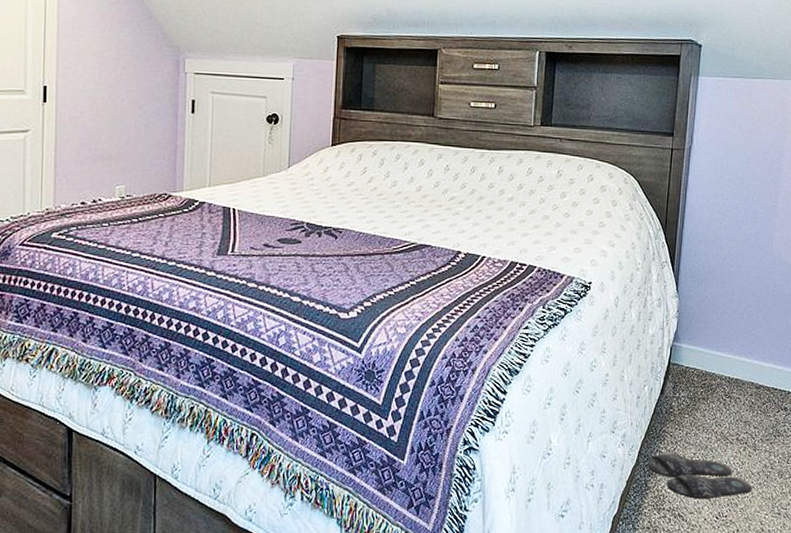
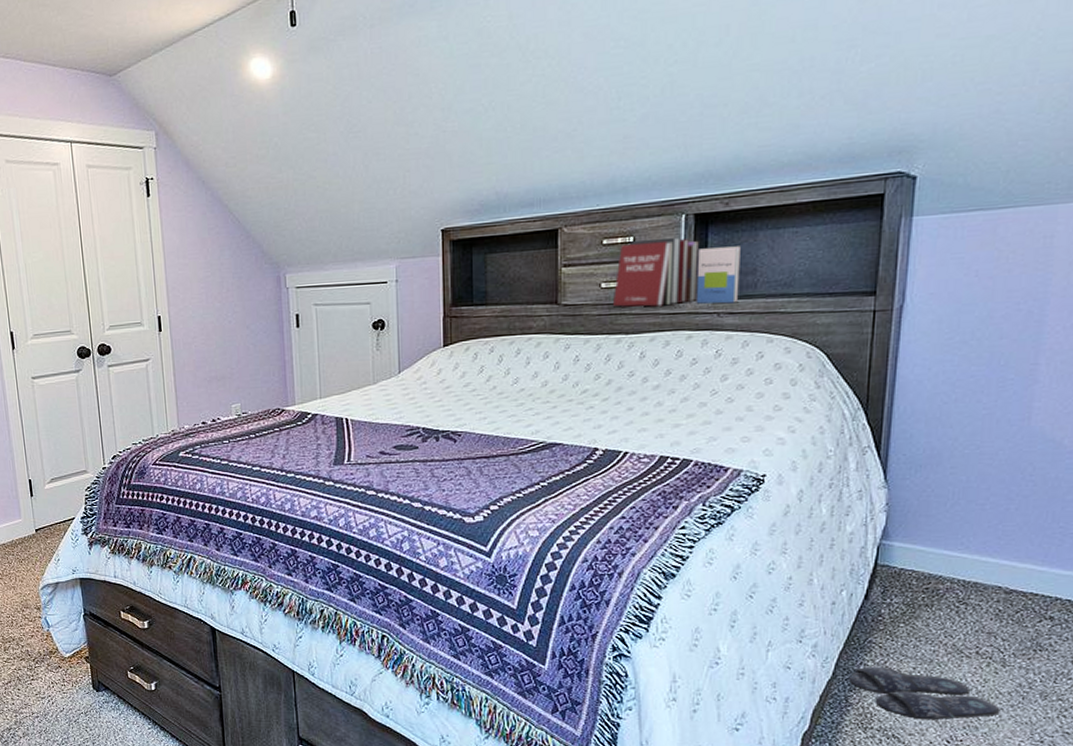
books: none [478,69,548,128] -> present [612,238,699,308]
book: none [544,82,579,132] -> present [696,246,740,304]

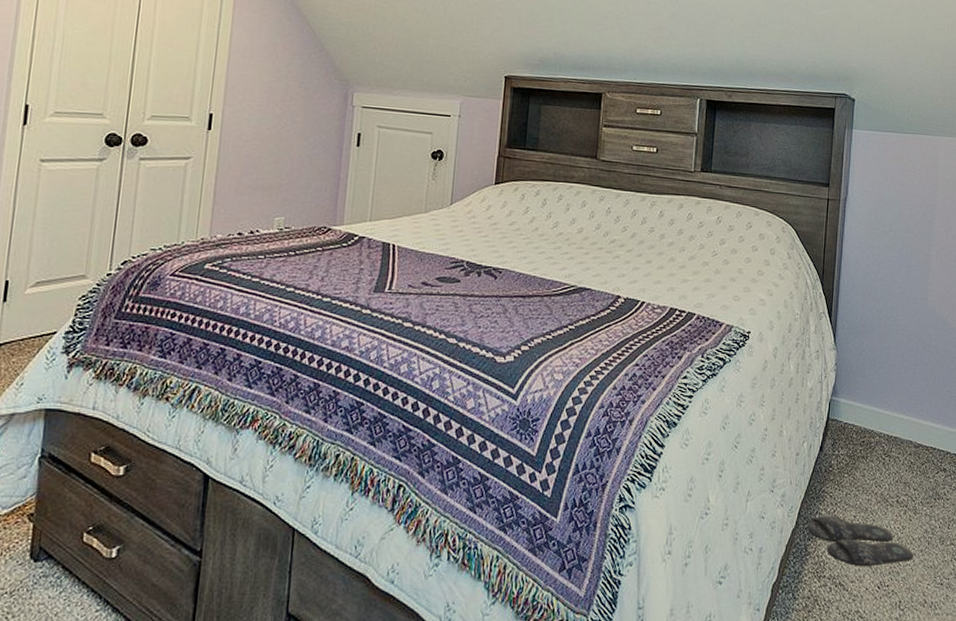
books: present [612,238,699,308] -> none [640,114,709,174]
book: present [696,246,740,304] -> none [704,129,738,179]

